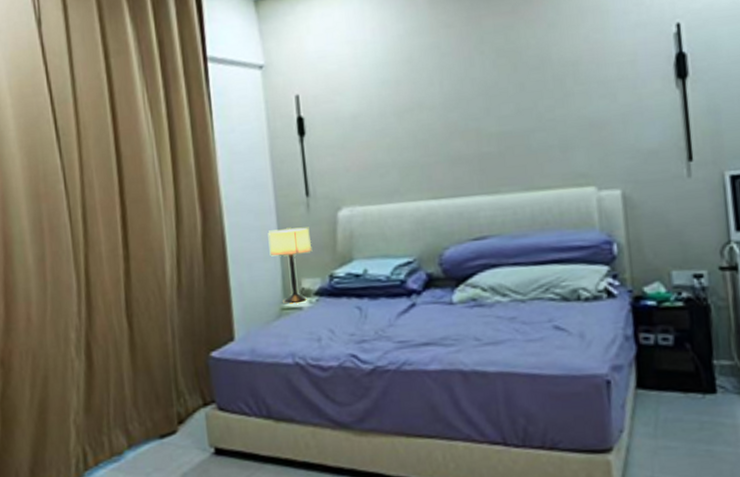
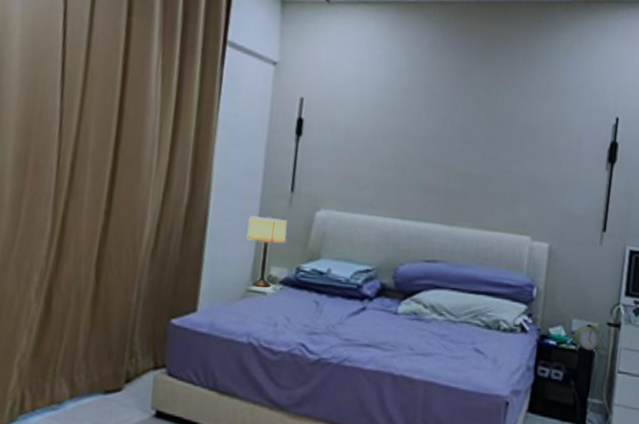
alarm clock: none [676,271,719,308] -> present [573,323,605,351]

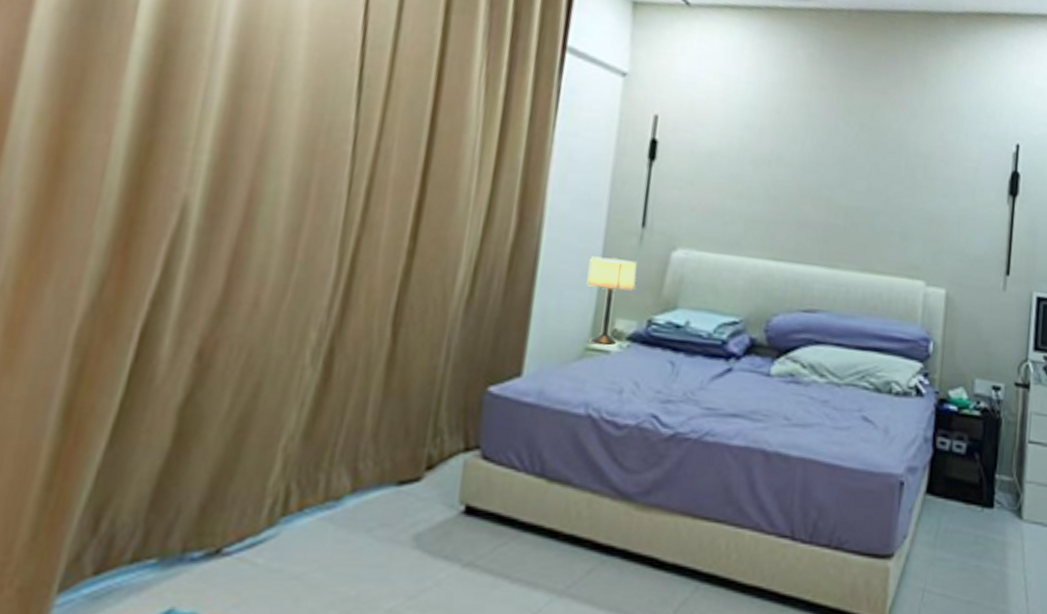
alarm clock: present [573,323,605,351] -> none [976,383,1012,418]

